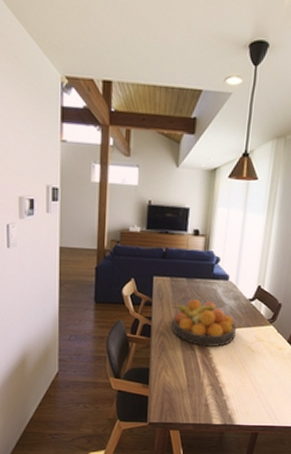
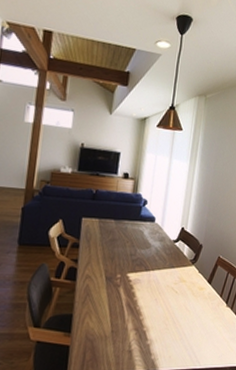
fruit bowl: present [172,299,236,347] -> none [98,241,161,289]

